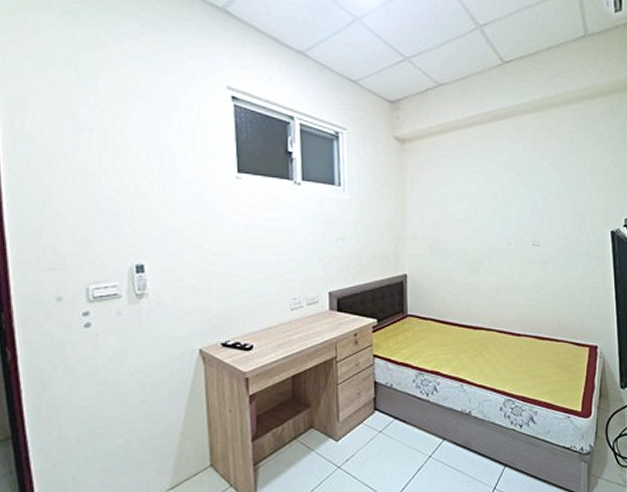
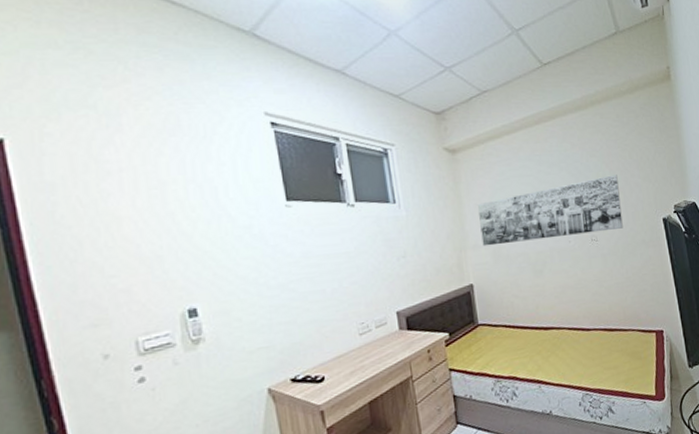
wall art: none [420,181,568,239] -> present [477,175,623,246]

